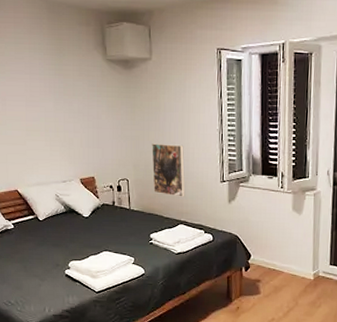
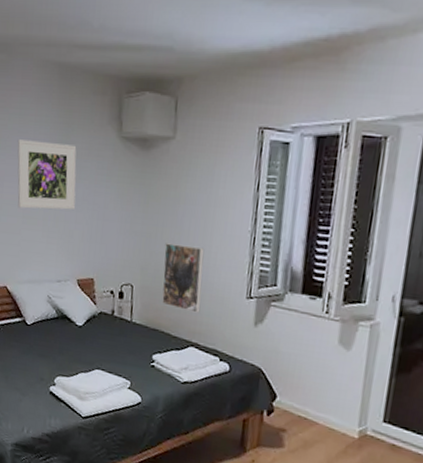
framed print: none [15,64,73,123] -> present [17,139,77,210]

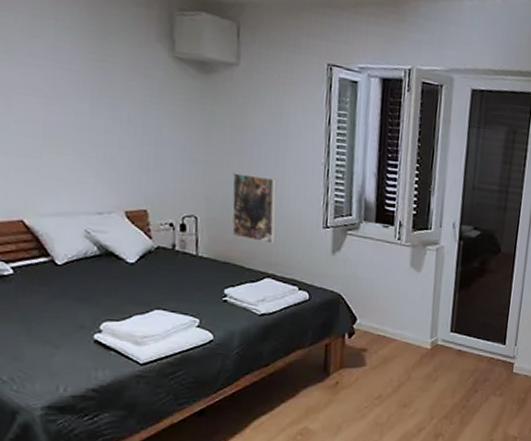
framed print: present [17,139,77,210] -> none [29,44,119,133]

